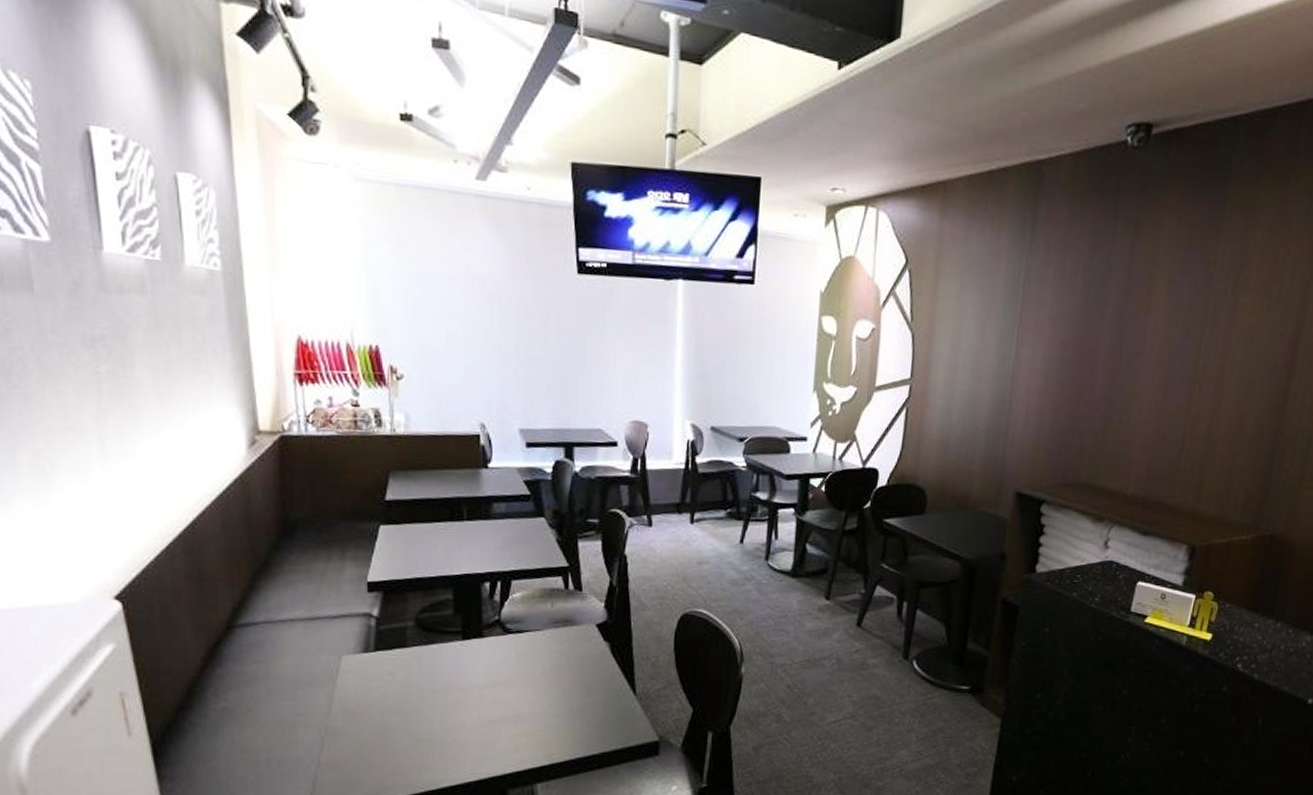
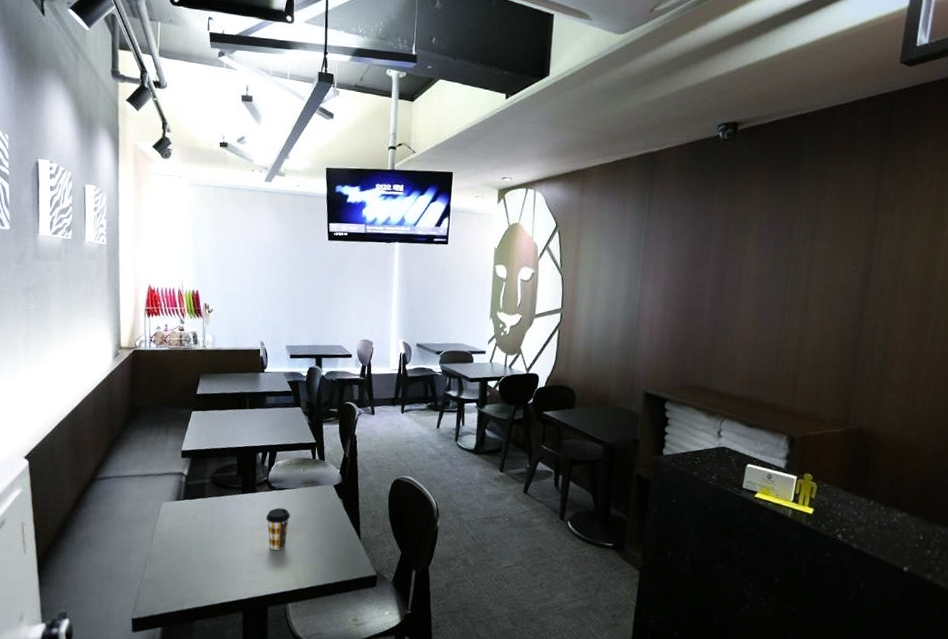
coffee cup: none [500,657,535,715] -> present [266,507,290,551]

